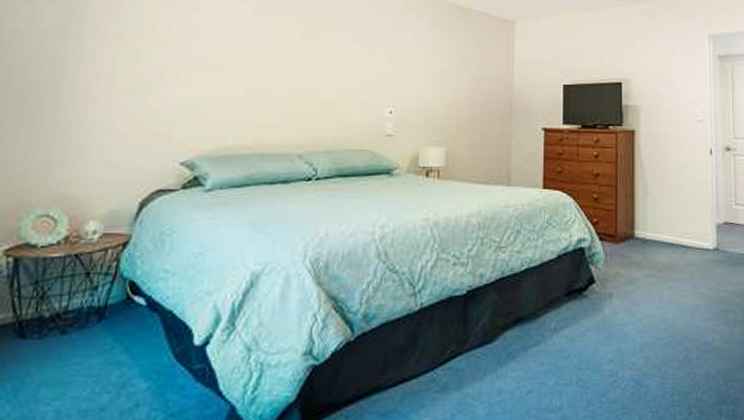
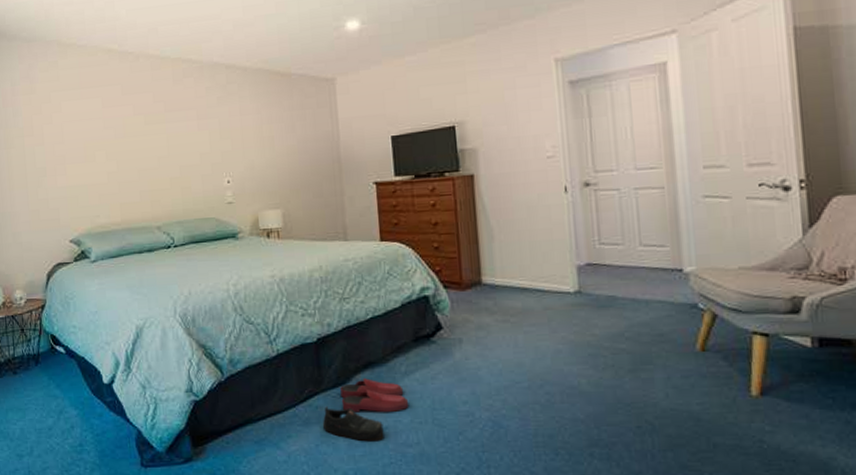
shoe: none [461,369,527,409] -> present [322,406,384,442]
slippers: none [485,336,556,375] -> present [340,378,409,413]

